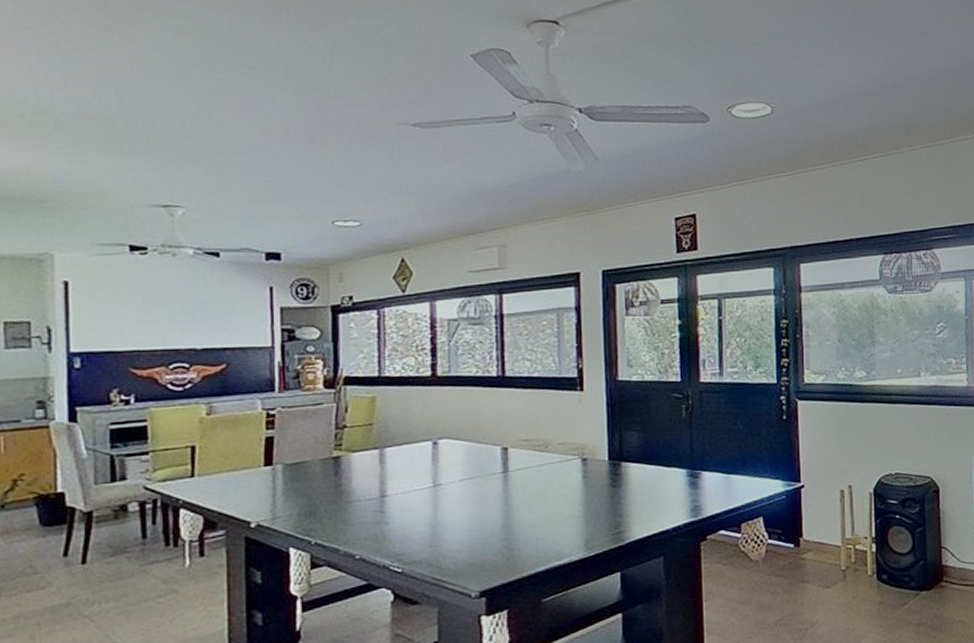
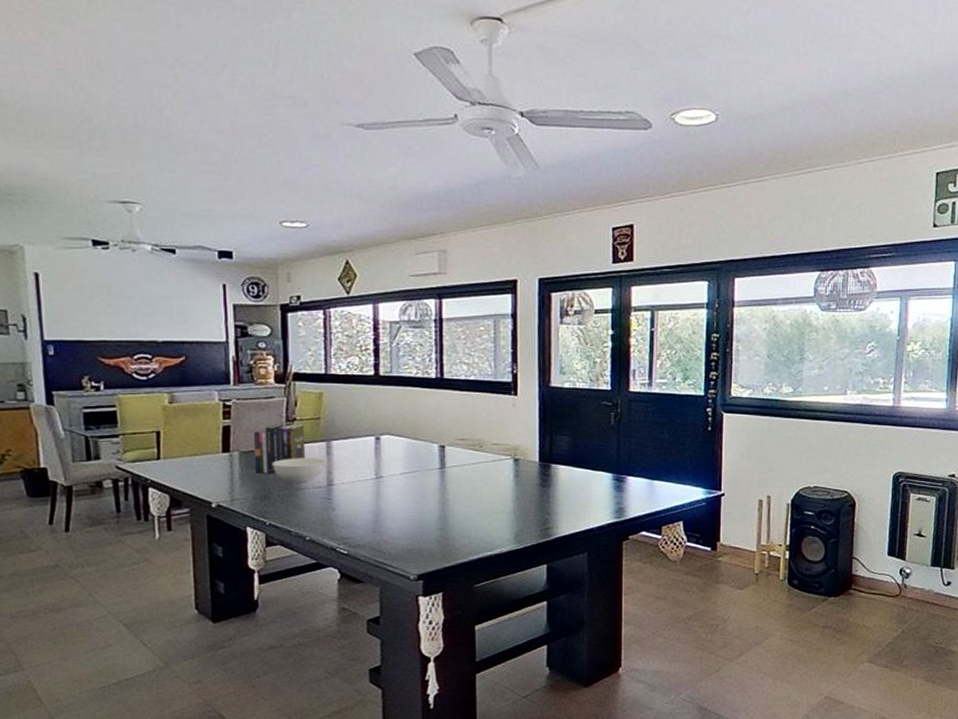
books: none [300,431,357,487] -> present [254,424,306,473]
bowl: none [319,467,379,497] -> present [272,458,326,483]

